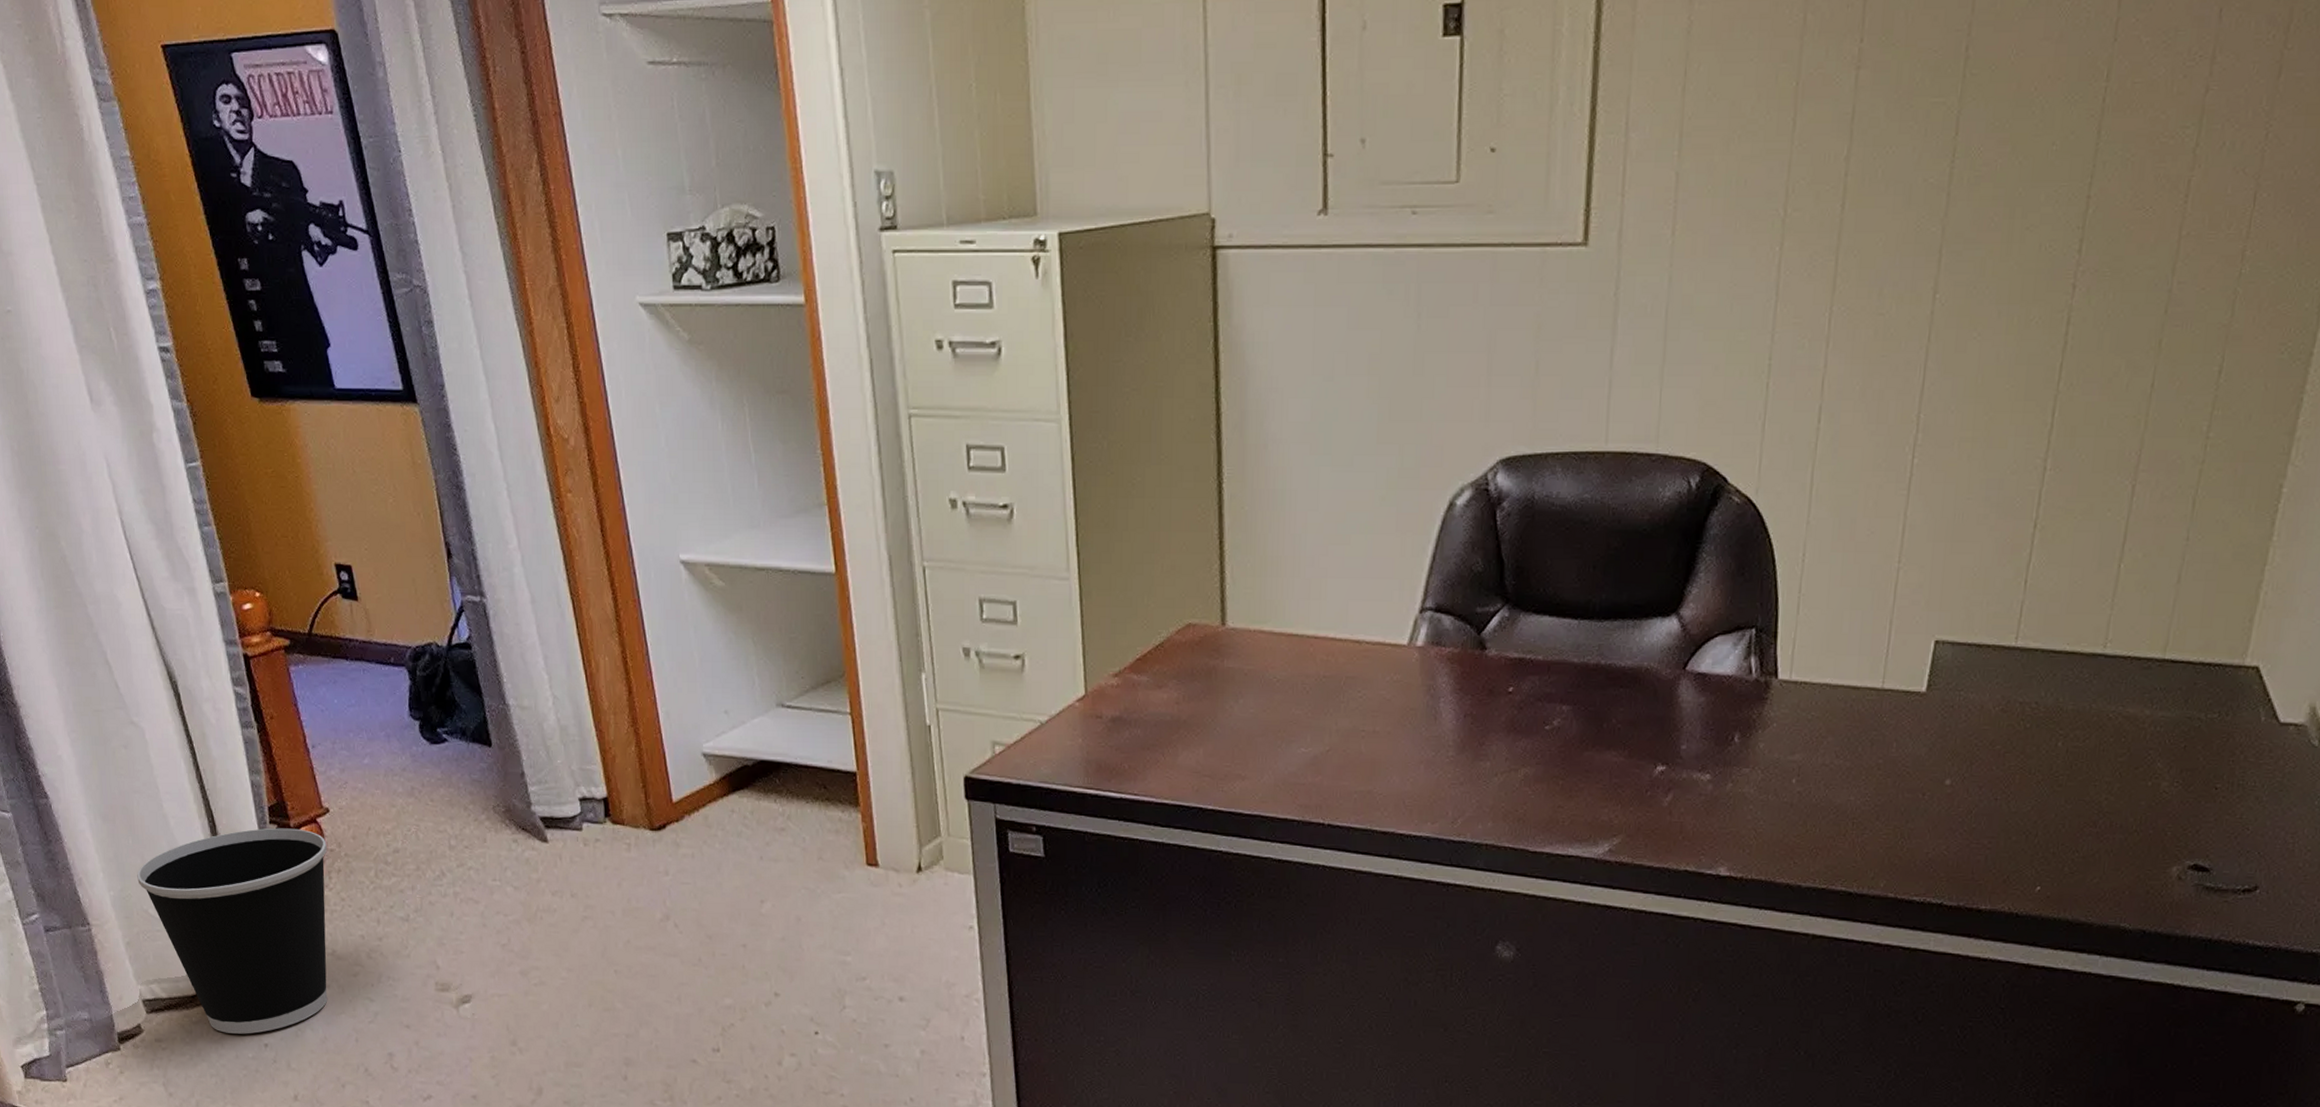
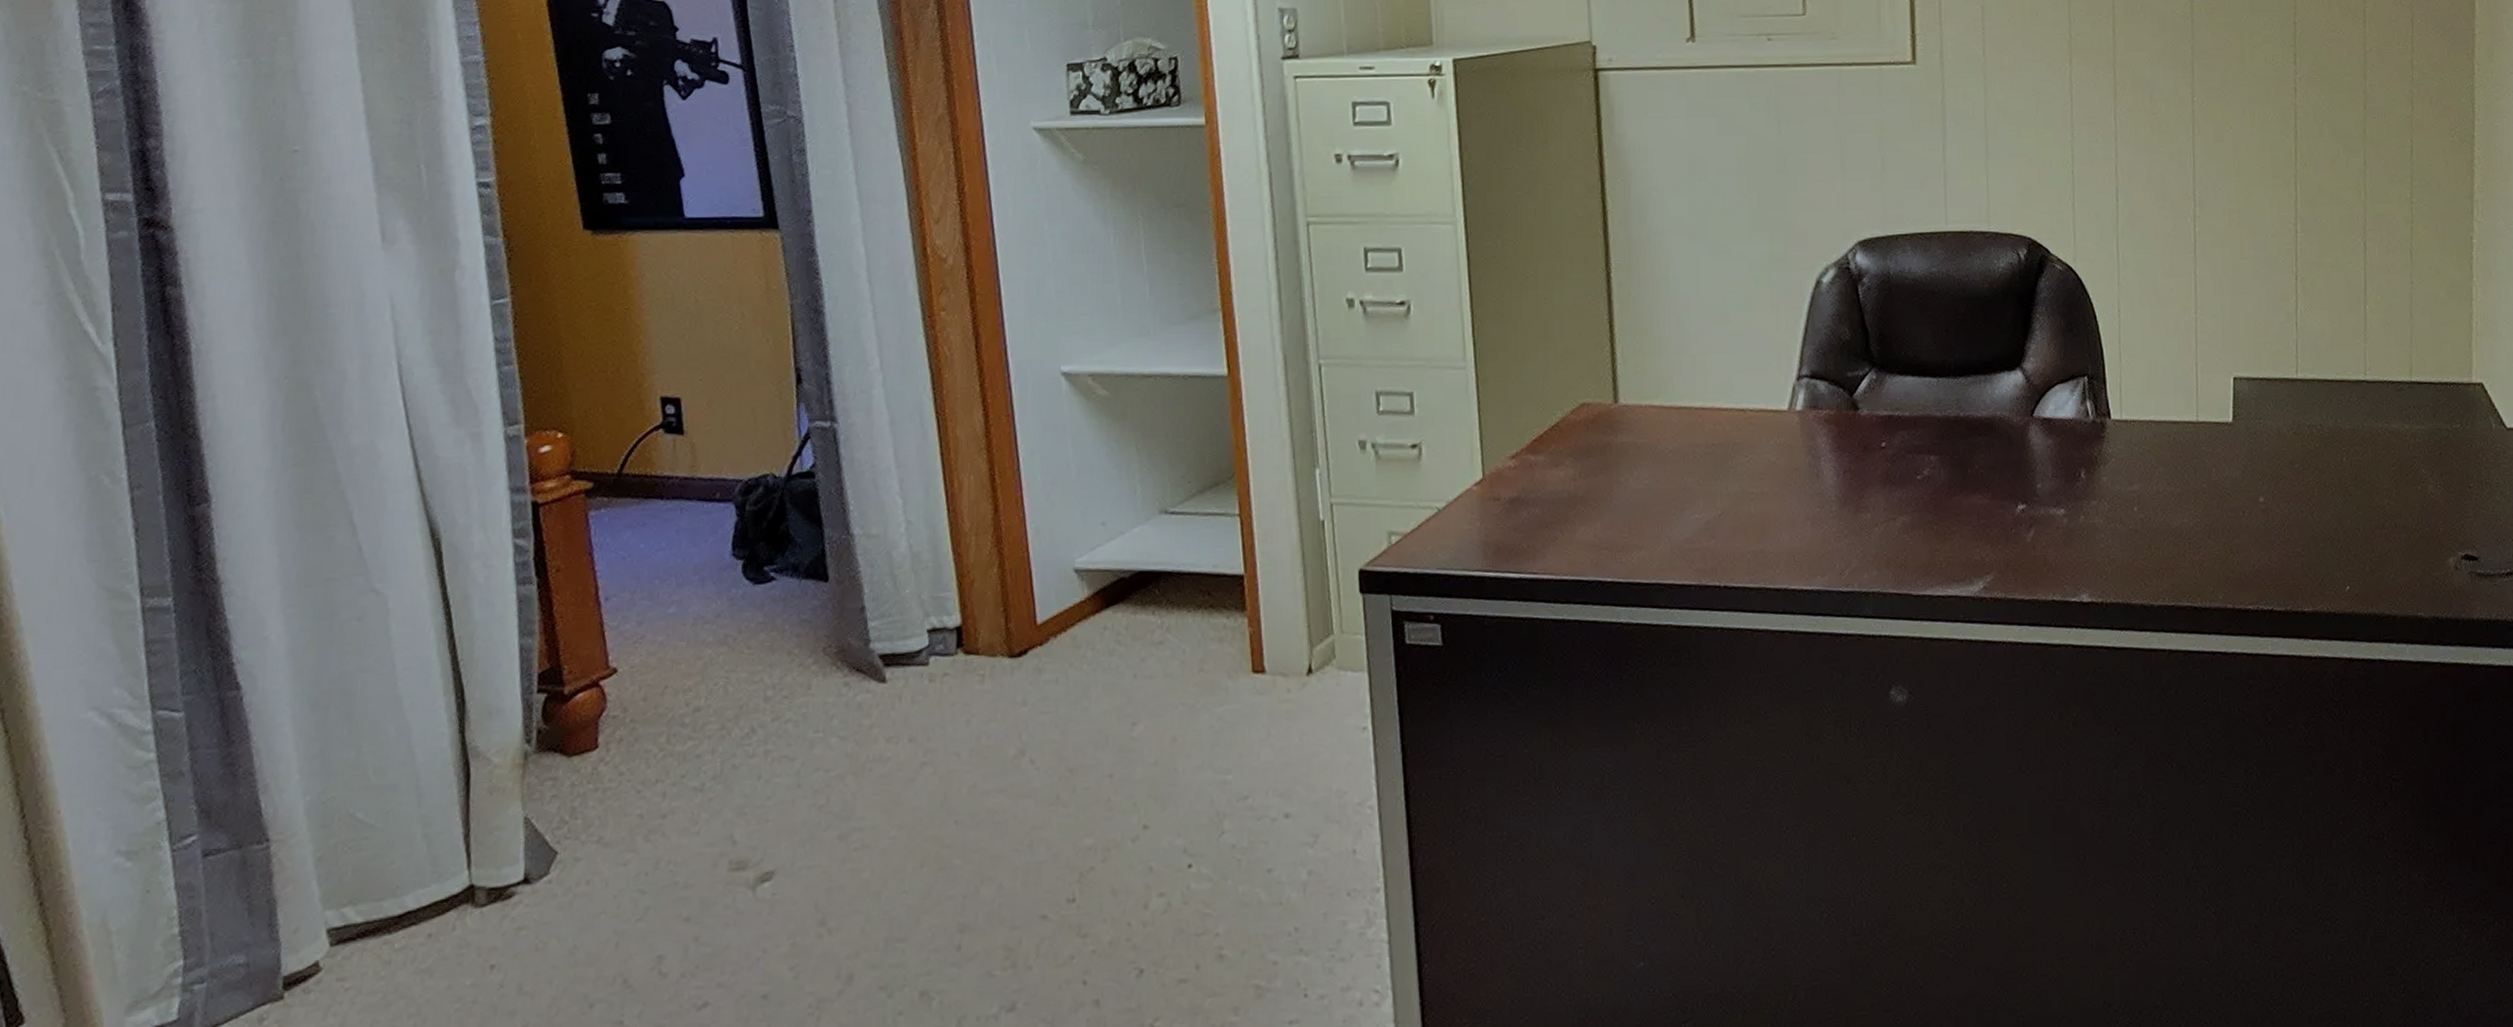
wastebasket: present [137,828,328,1034] -> none [347,695,609,958]

